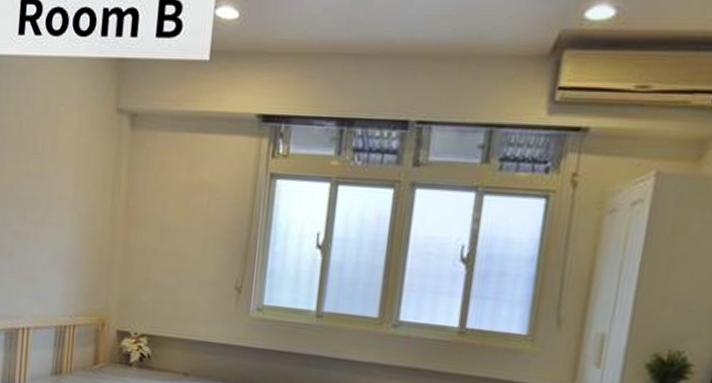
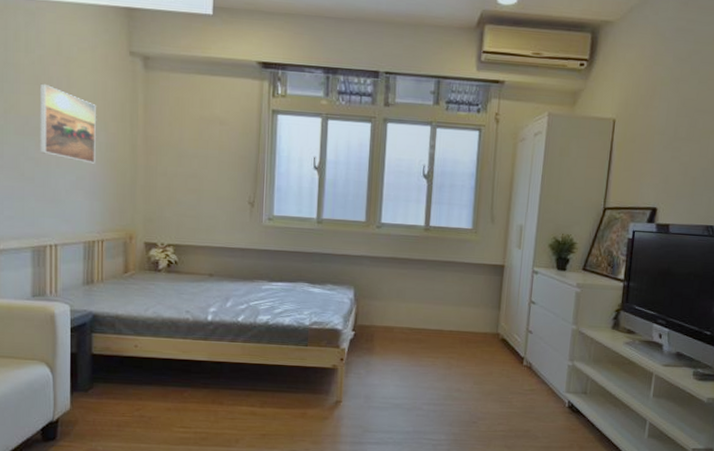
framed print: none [20,148,79,238] -> present [40,83,96,164]

